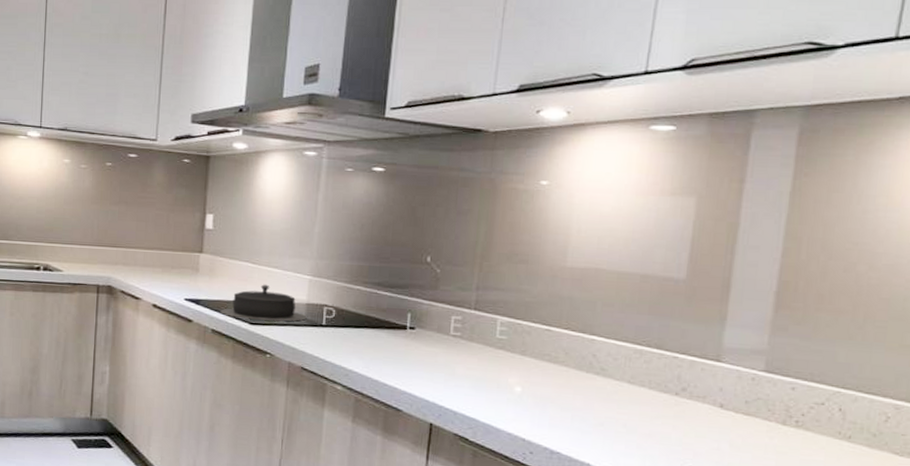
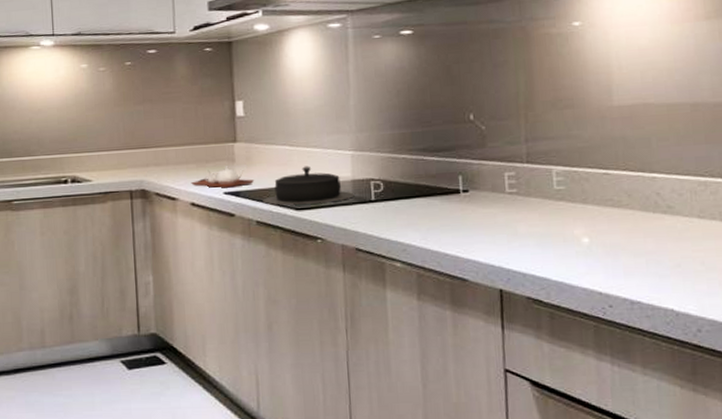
tea set: none [155,274,215,295] -> present [191,166,255,188]

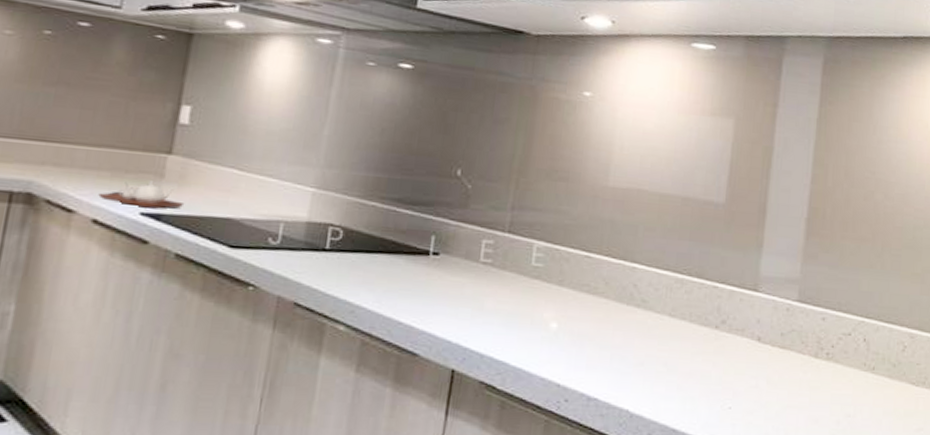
cooking pot: present [263,166,354,205] -> none [189,196,306,245]

